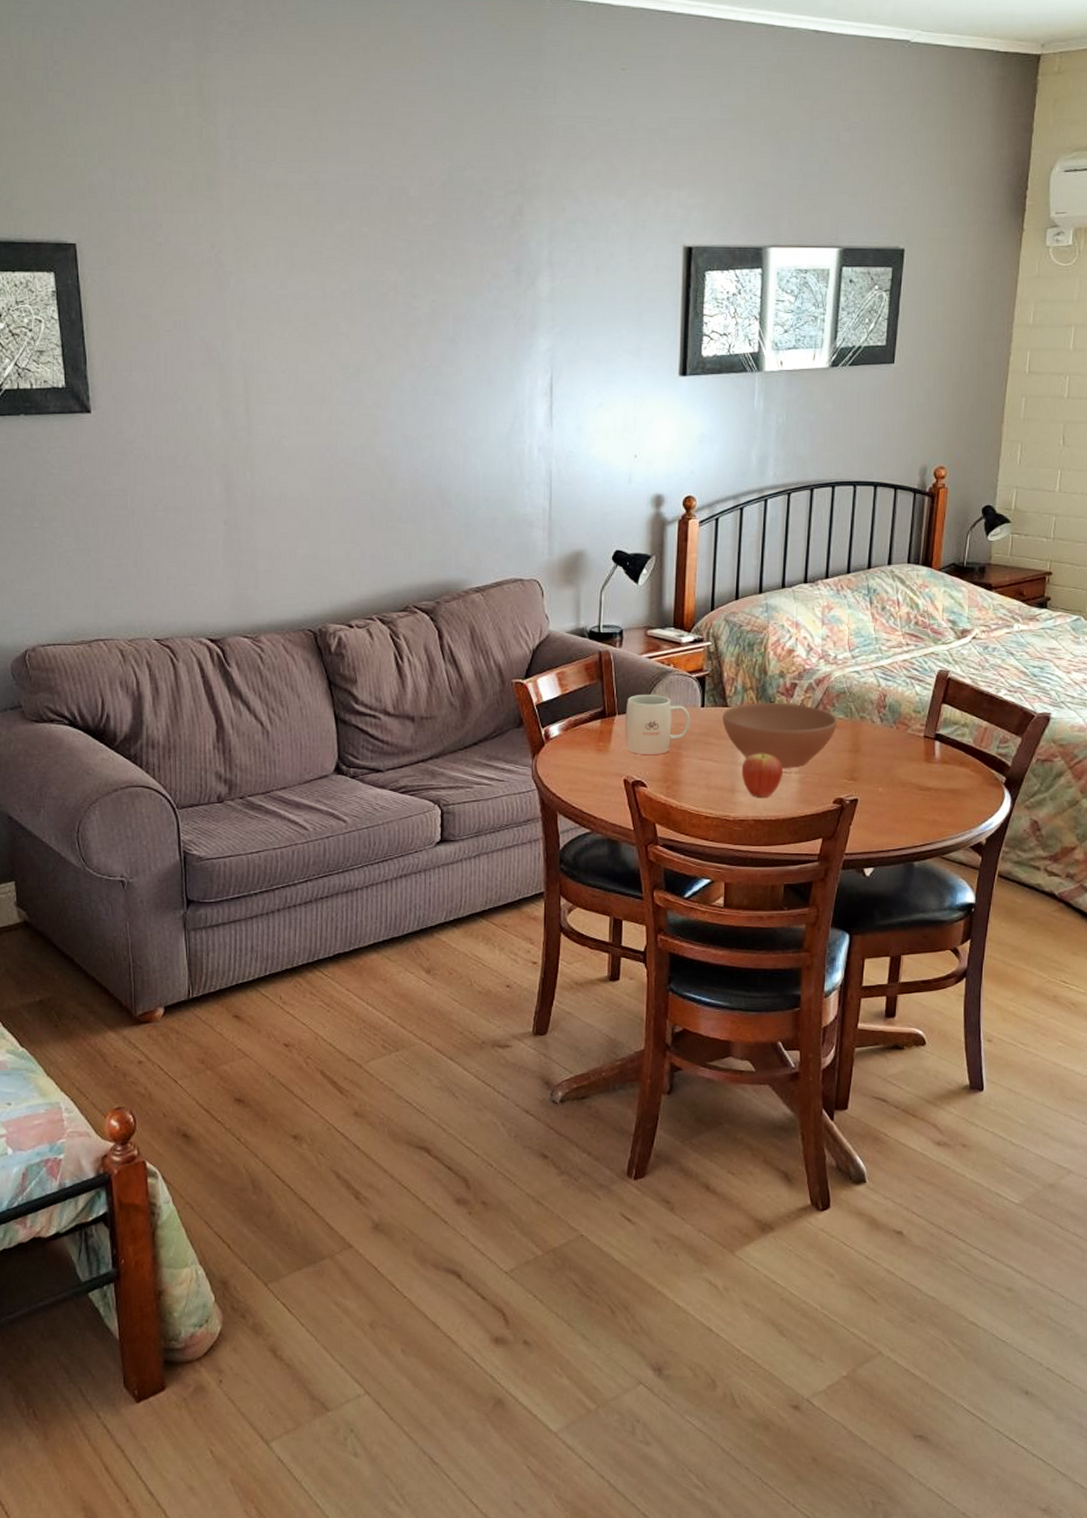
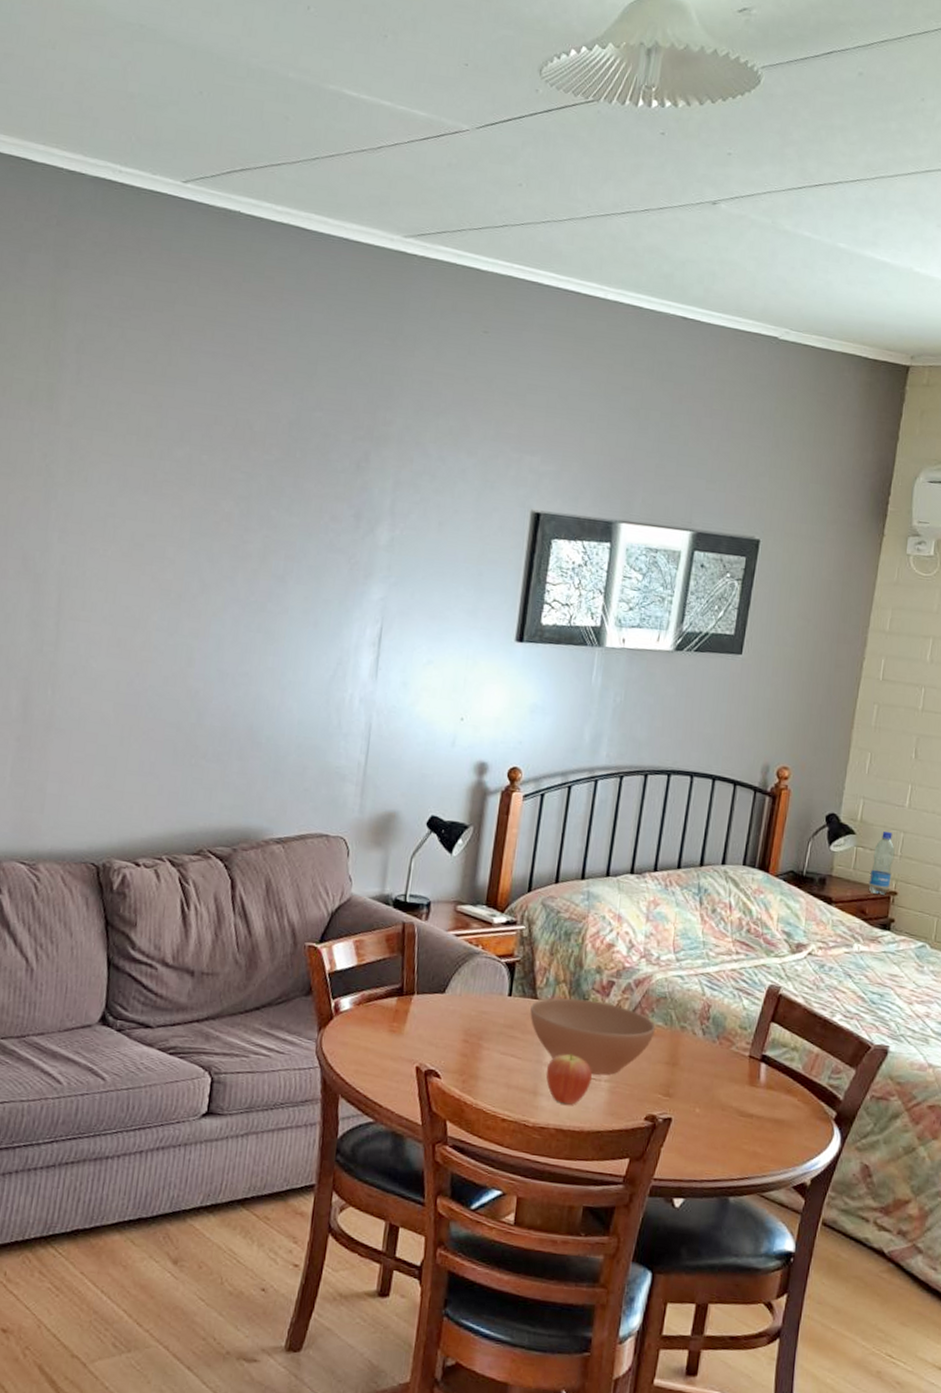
mug: present [625,694,691,756] -> none [421,974,496,1044]
bottle: none [1025,516,1048,577] -> present [868,831,895,896]

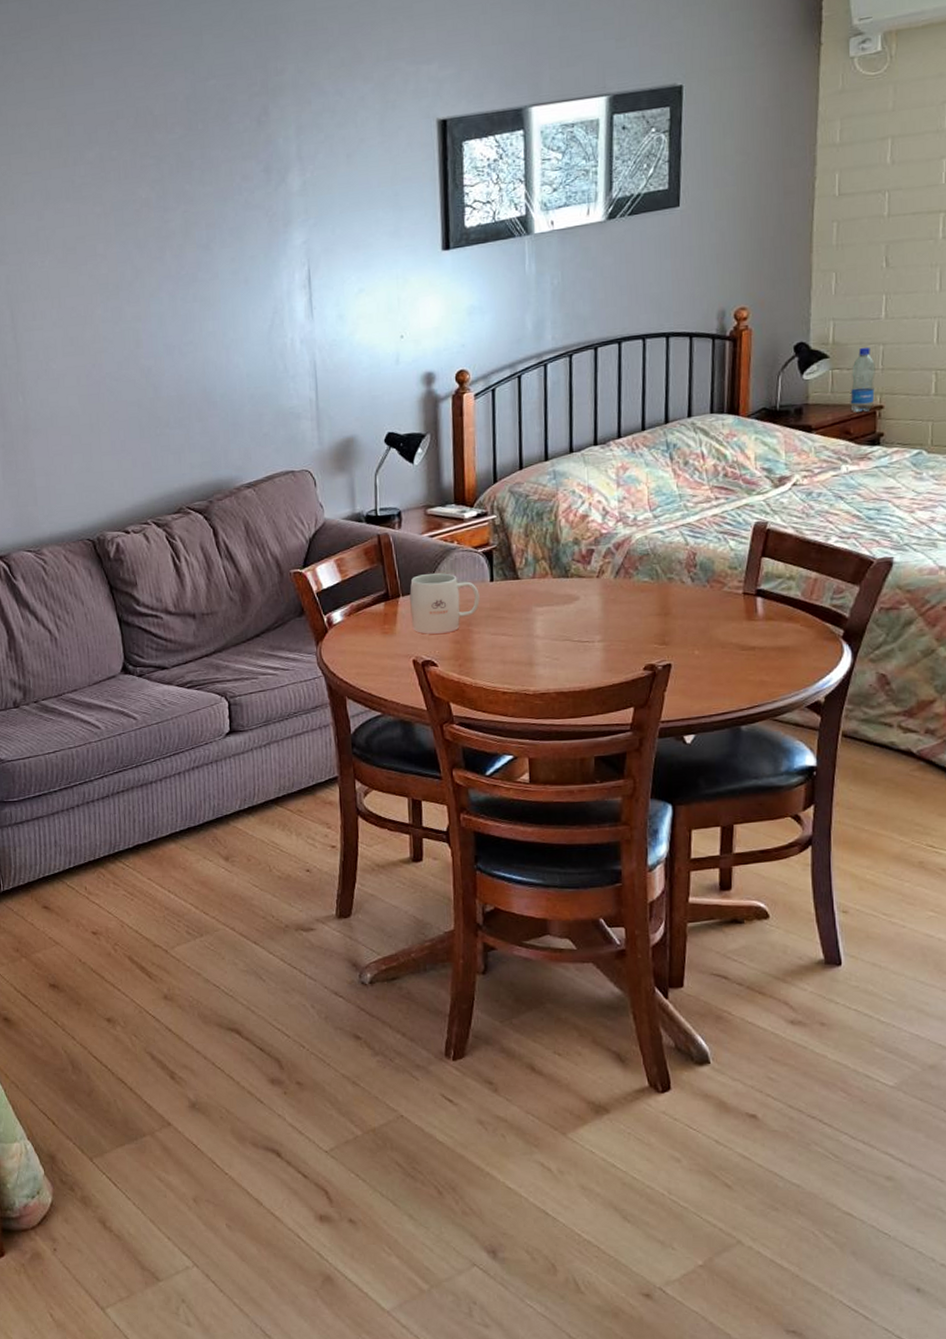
mug: none [421,974,496,1044] -> present [409,572,480,635]
bowl: present [530,998,656,1075] -> none [514,570,642,637]
fruit: present [546,1053,592,1105] -> none [538,622,585,669]

